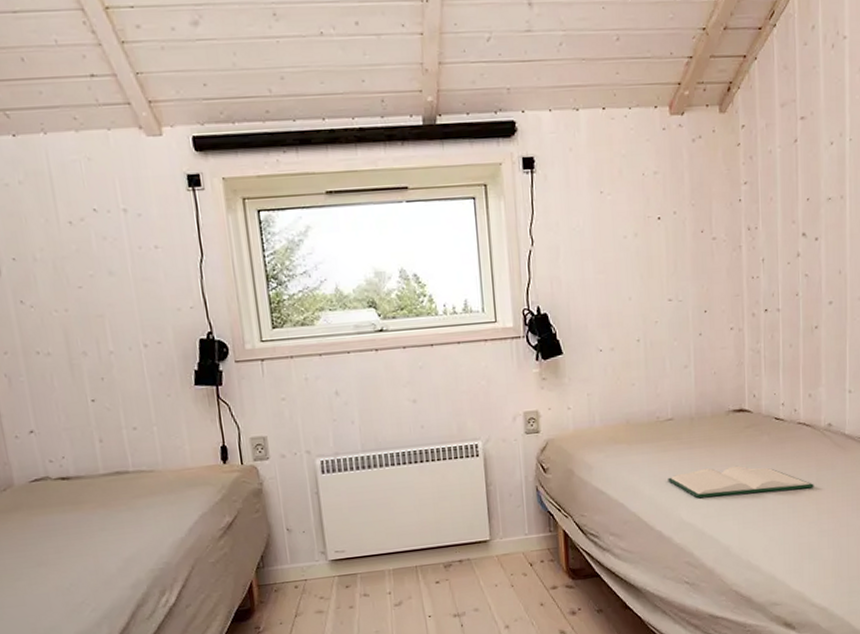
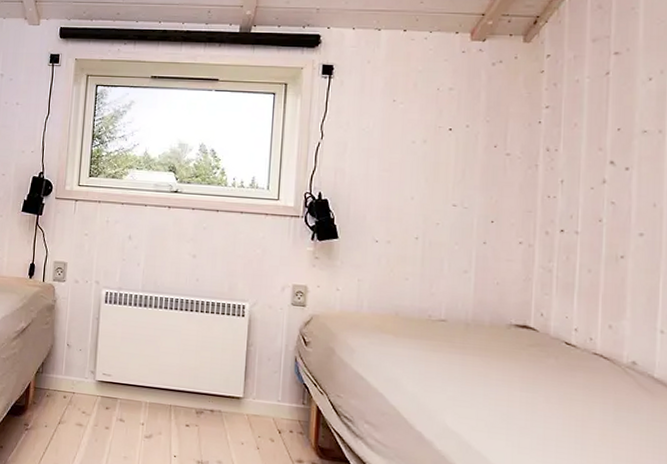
hardback book: present [668,465,814,498] -> none [434,377,610,428]

